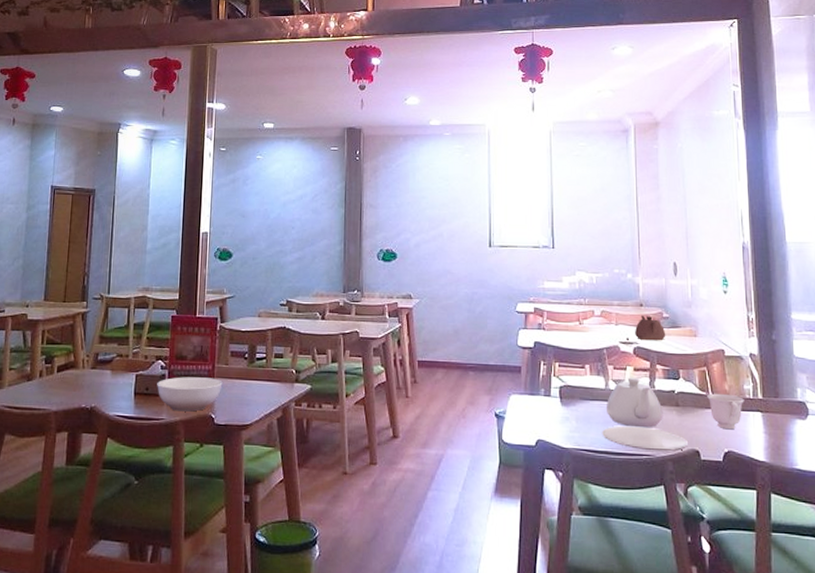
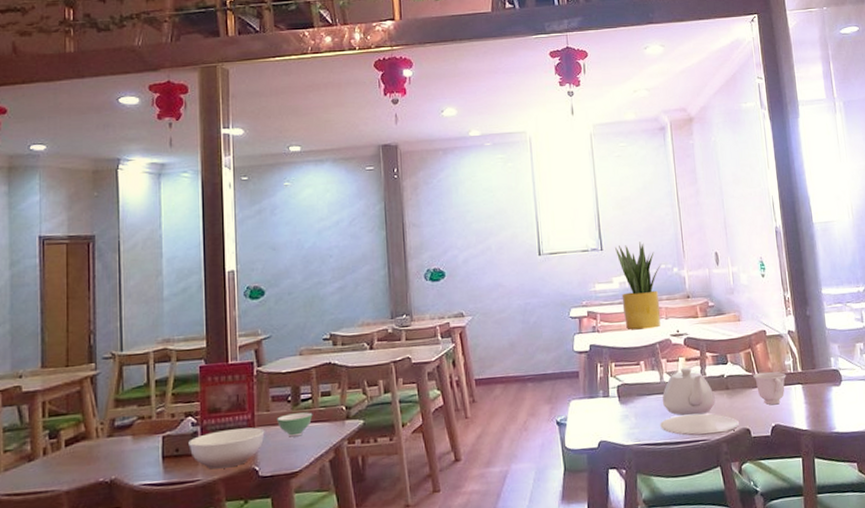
bowl: none [233,370,266,392] -> present [276,412,313,437]
planter: none [568,243,615,333] -> present [615,241,661,330]
teapot: present [635,315,666,341] -> none [684,306,713,331]

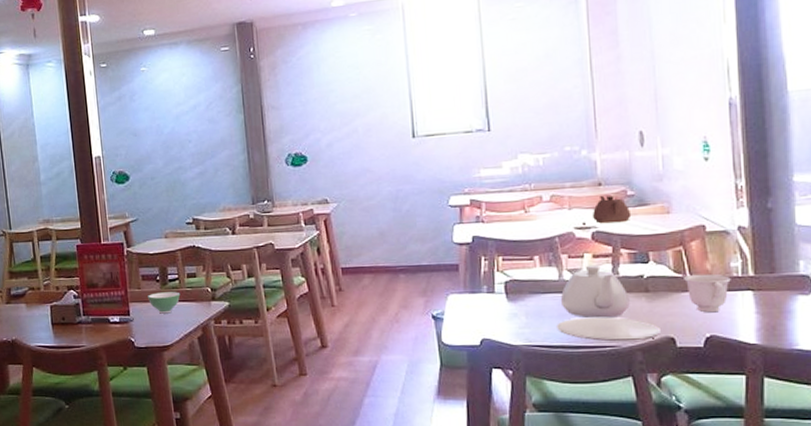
bowl: present [188,427,265,470] -> none [72,303,138,338]
planter: present [615,241,661,330] -> none [506,120,565,221]
teapot: none [684,306,713,331] -> present [593,195,632,224]

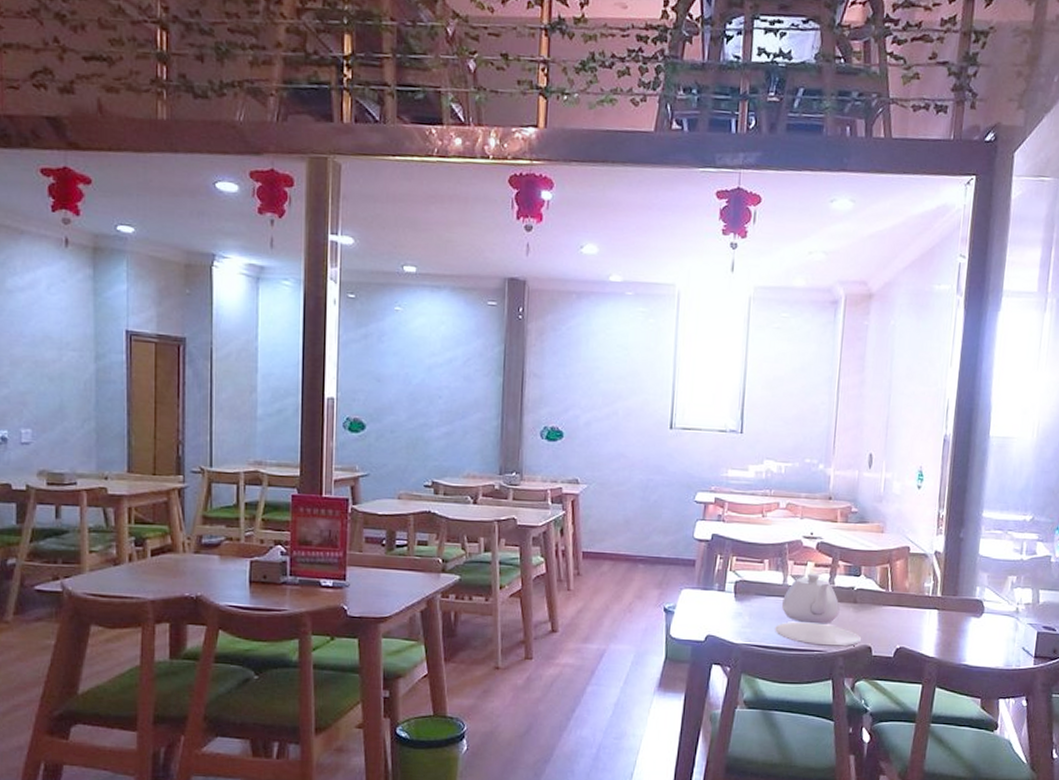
bowl: present [147,291,181,314] -> none [368,558,408,582]
teapot: present [593,195,632,224] -> none [820,508,853,537]
teacup: present [684,274,731,313] -> none [886,590,923,627]

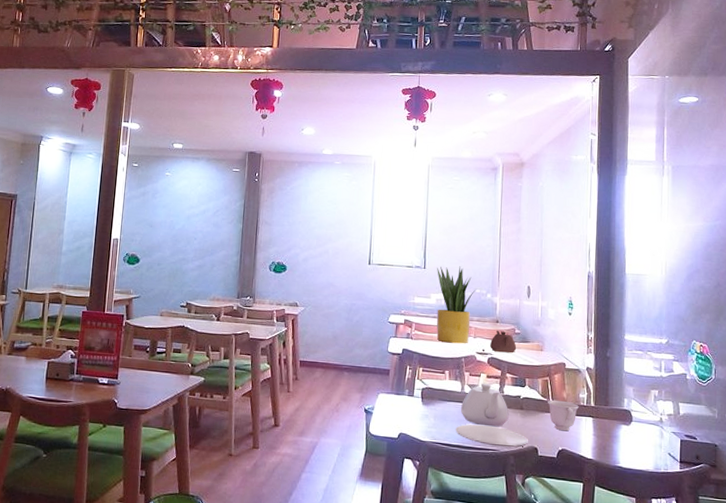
planter: none [754,429,806,527] -> present [436,266,477,344]
teapot: none [820,508,853,537] -> present [490,330,517,353]
teacup: none [886,590,923,627] -> present [548,400,579,432]

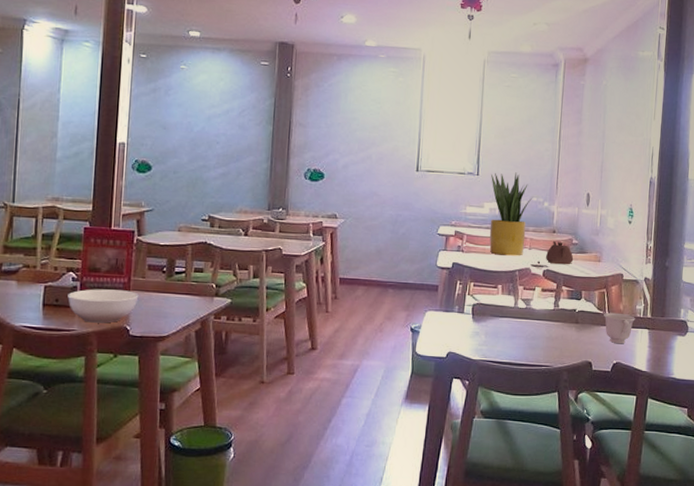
bowl: none [66,365,126,396] -> present [67,289,139,323]
plate: present [456,424,529,448] -> none [507,340,583,363]
teapot: present [460,383,509,427] -> none [513,297,564,342]

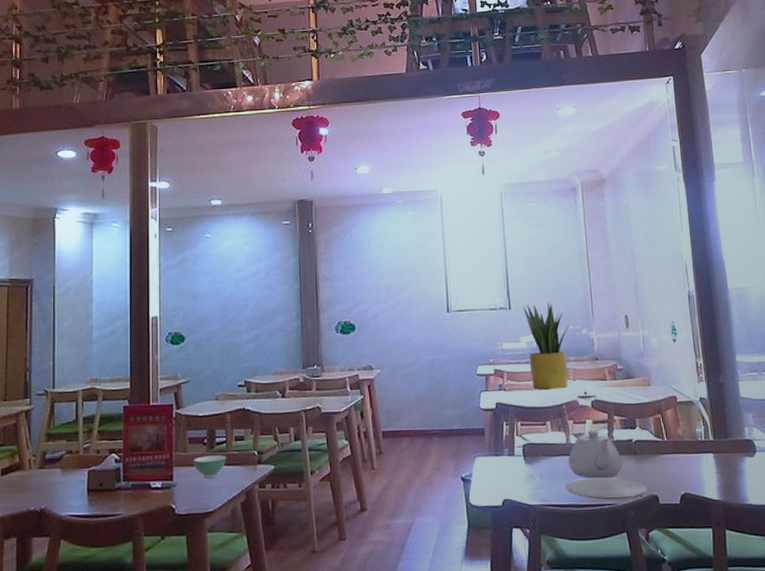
bowl: present [67,289,139,323] -> none [111,467,182,505]
bowl: none [150,283,185,305] -> present [192,455,227,478]
plate: none [507,340,583,363] -> present [565,477,648,500]
teapot: none [513,297,564,342] -> present [568,430,623,478]
teapot: present [546,240,574,265] -> none [592,368,622,393]
teacup: present [604,312,635,344] -> none [662,438,697,473]

